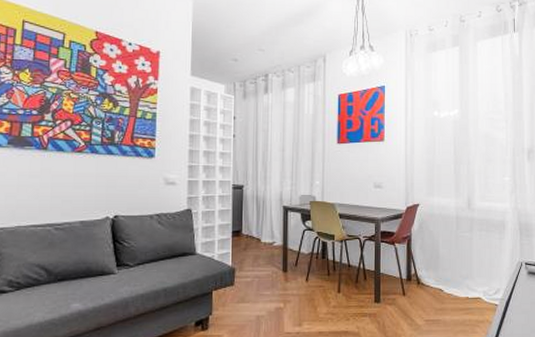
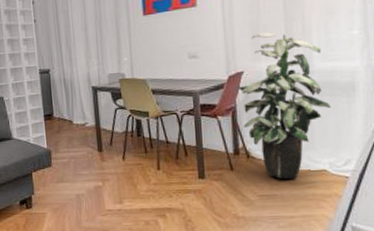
indoor plant: none [412,171,487,306] -> present [236,32,332,180]

